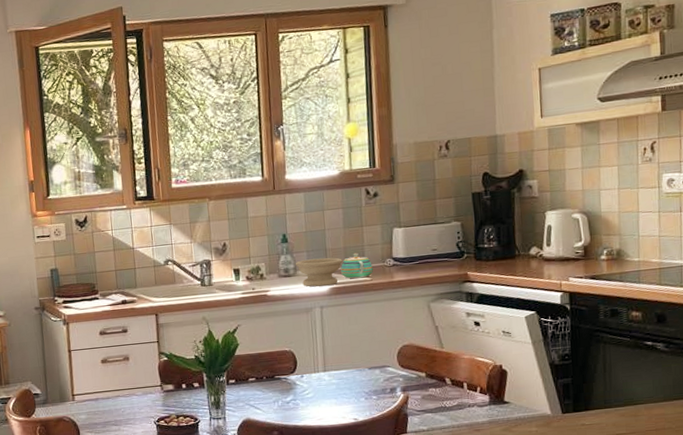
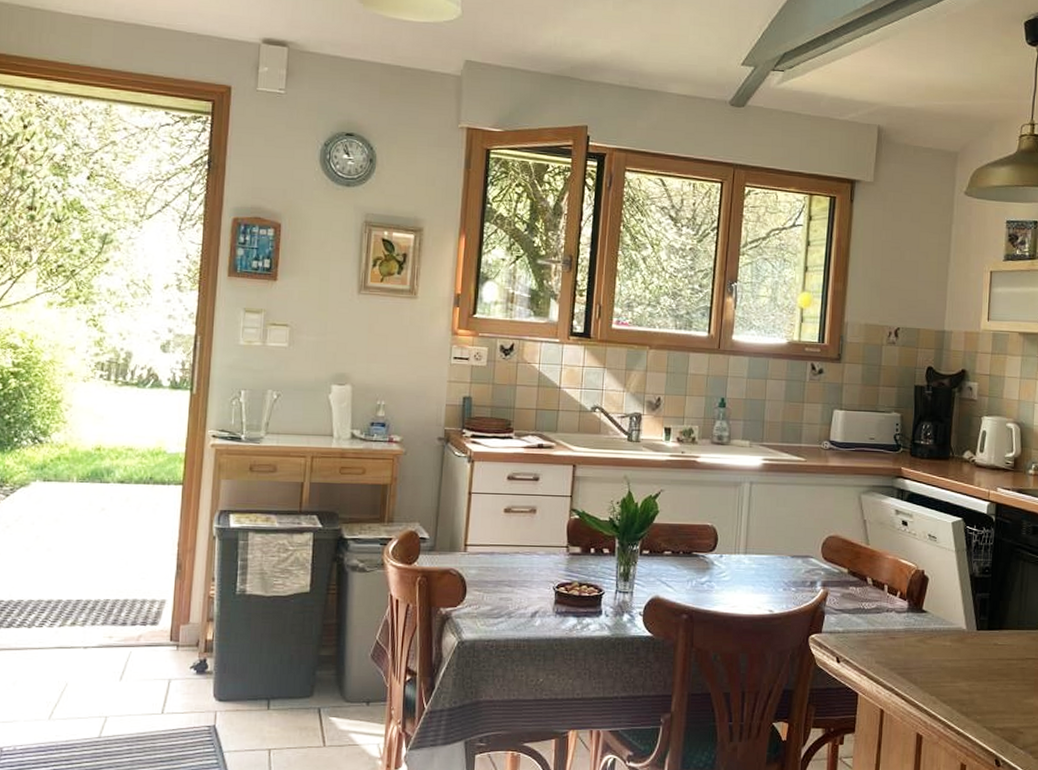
bowl: present [295,257,343,287] -> none [730,429,779,460]
teapot: present [340,252,374,279] -> none [775,429,810,458]

